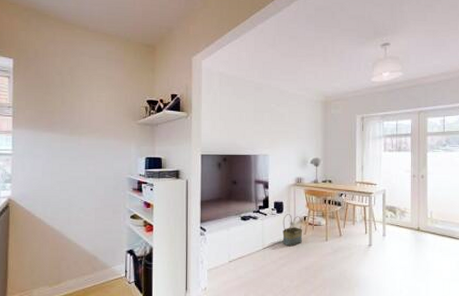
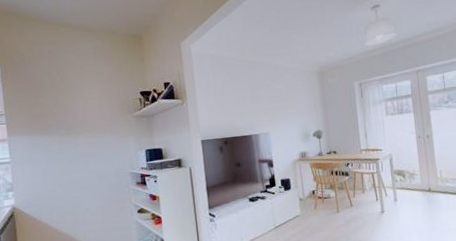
basket: present [282,214,303,247] -> none [291,190,313,223]

